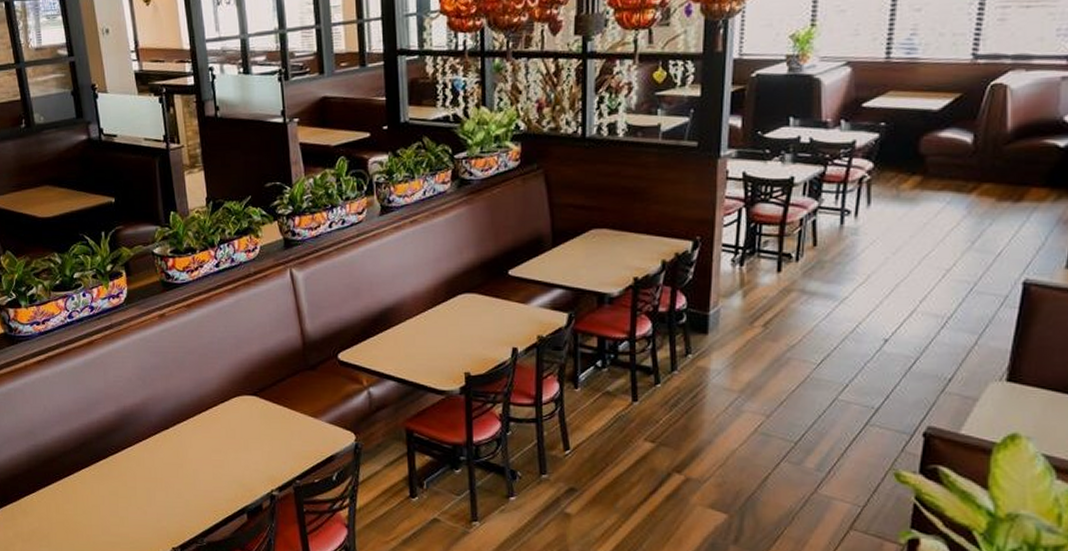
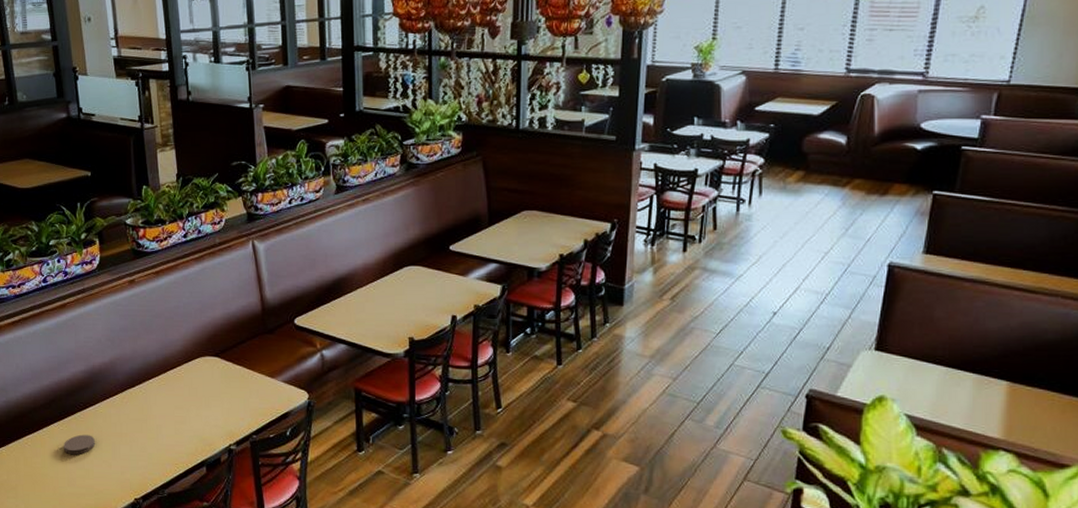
coaster: none [96,480,130,501] -> present [64,434,96,454]

